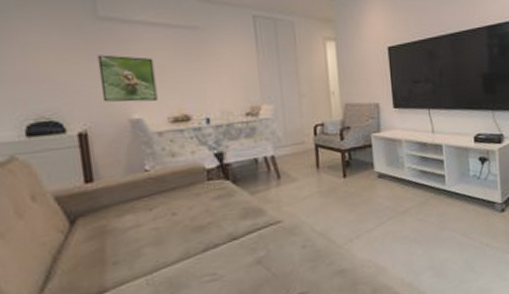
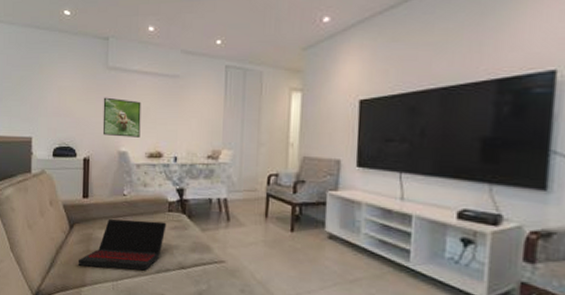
laptop: none [91,193,208,269] -> present [79,219,167,271]

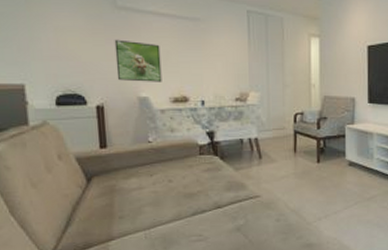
laptop: present [79,219,167,271] -> none [102,165,199,220]

